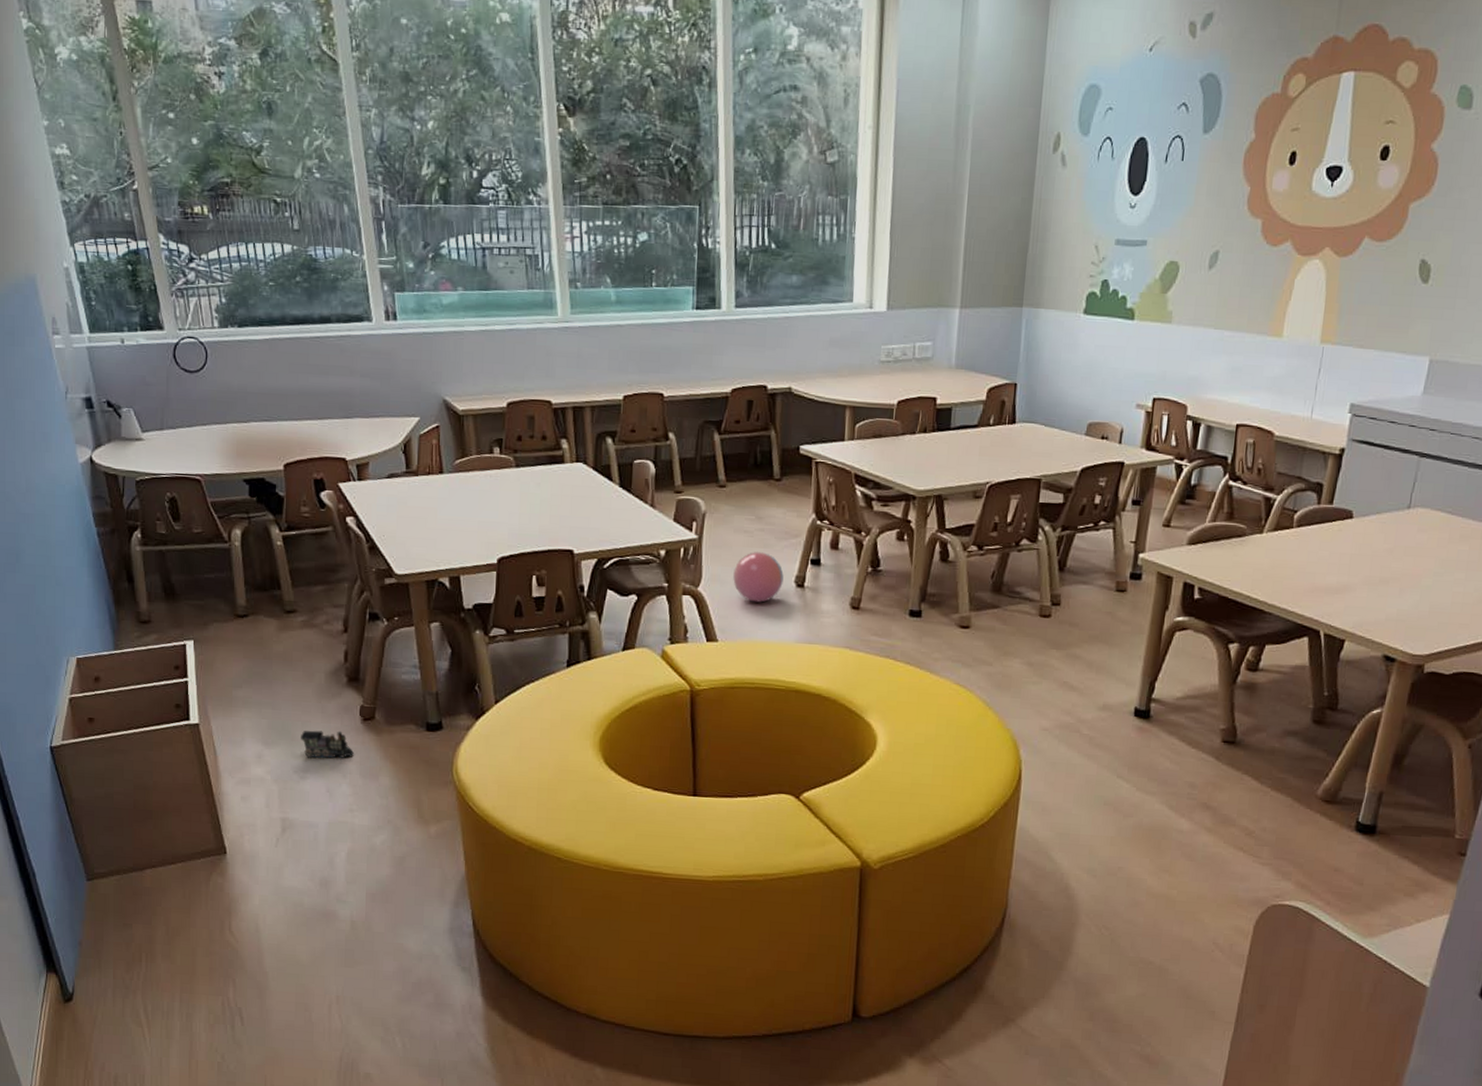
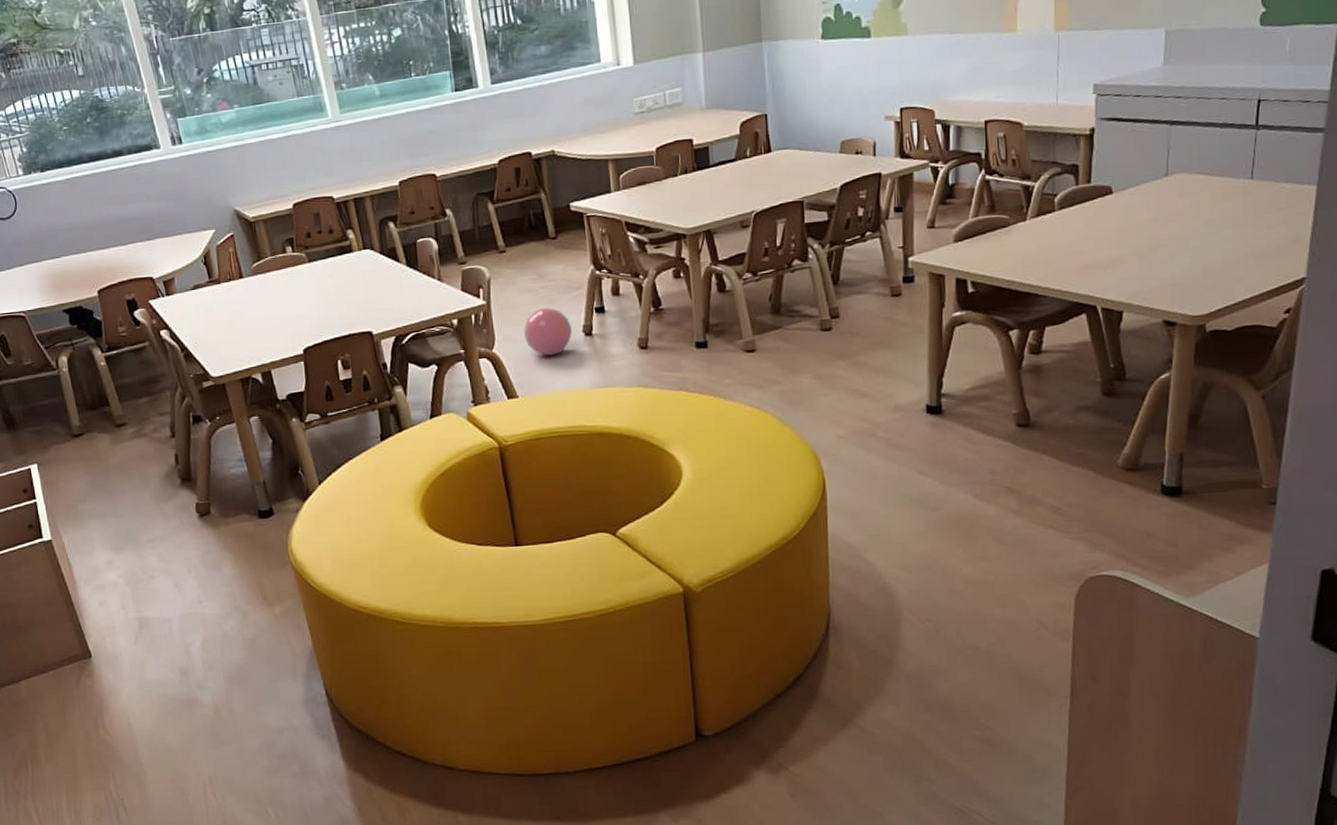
toy train: present [301,730,355,758] -> none [145,529,196,557]

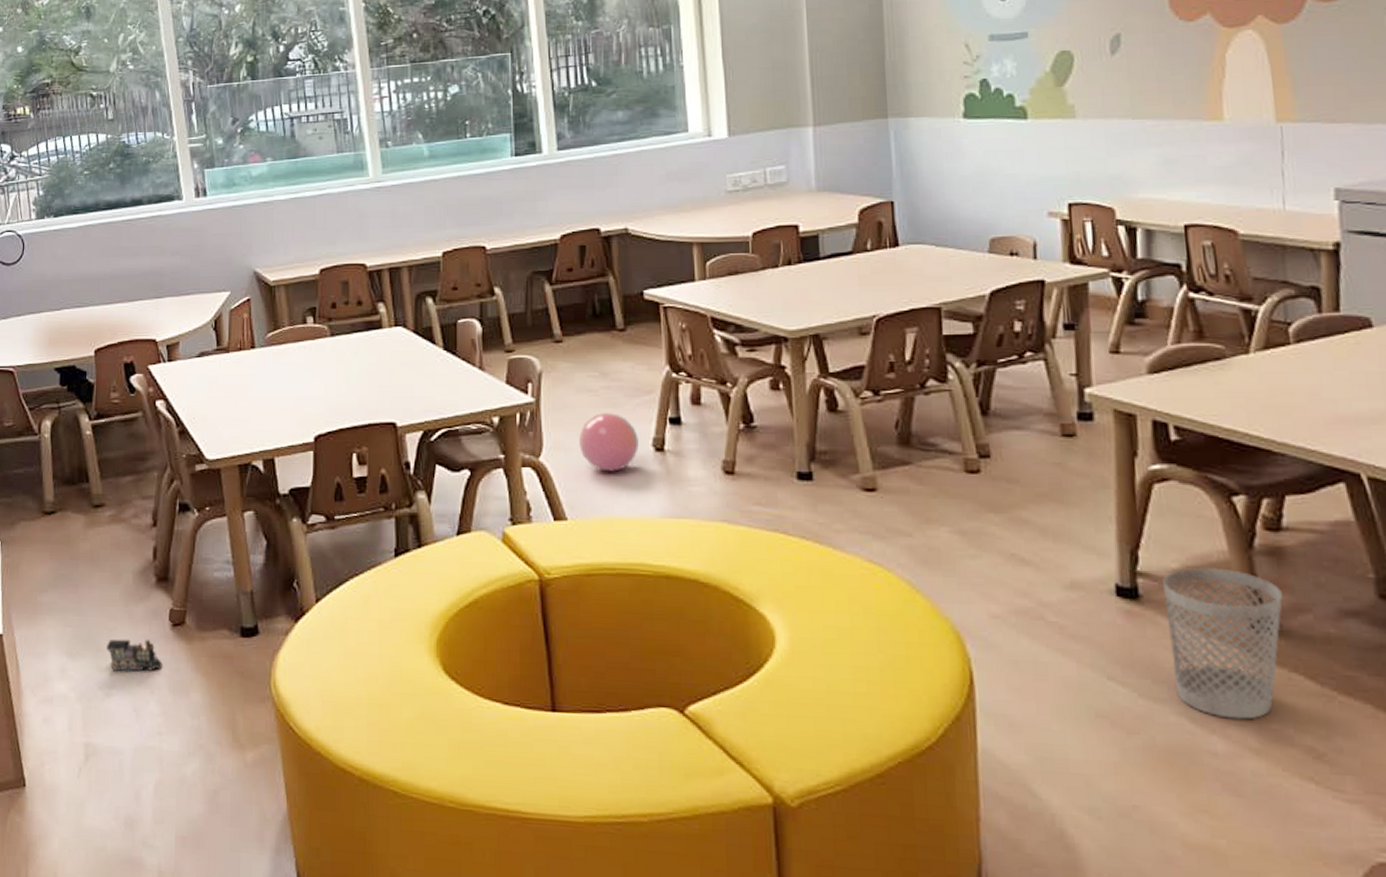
toy train: none [145,529,196,557] -> present [107,639,164,671]
wastebasket: none [959,385,1039,492] -> present [1163,568,1283,720]

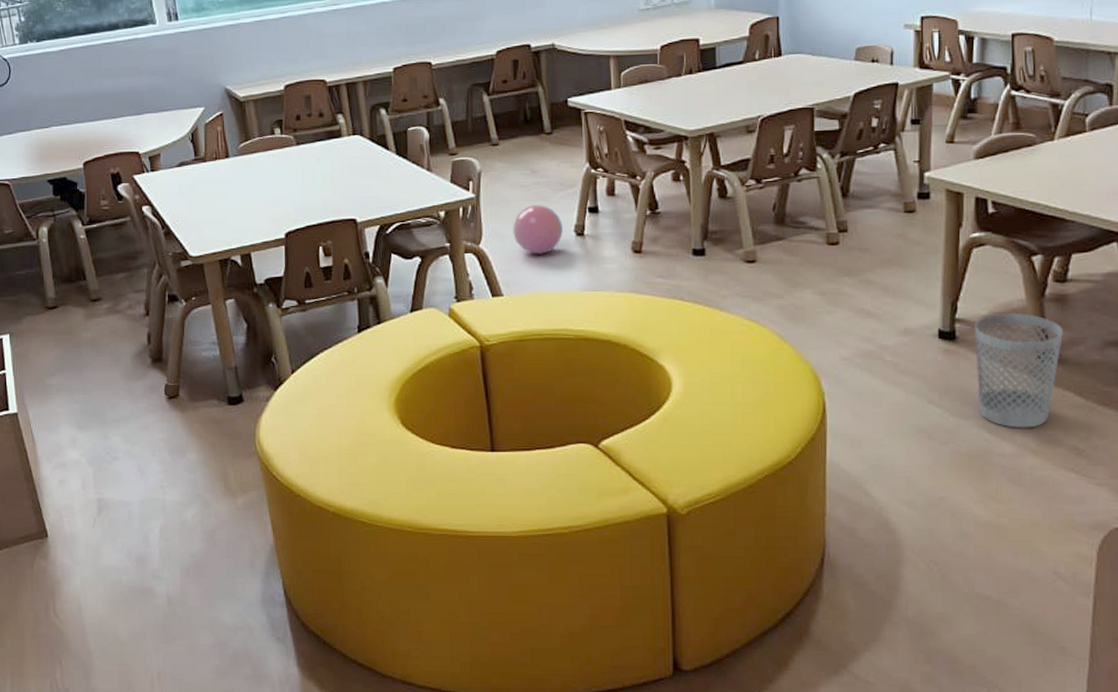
toy train: present [107,639,164,671] -> none [111,410,162,438]

